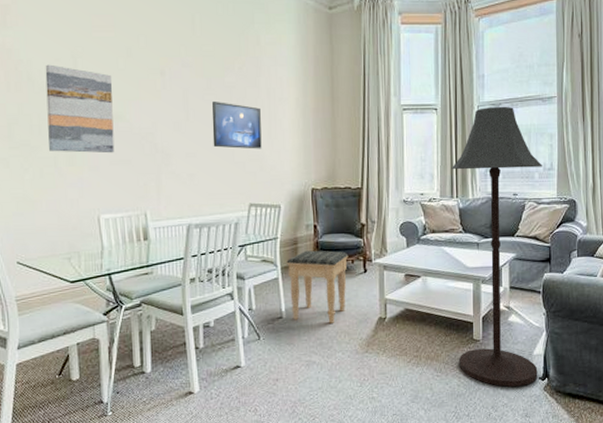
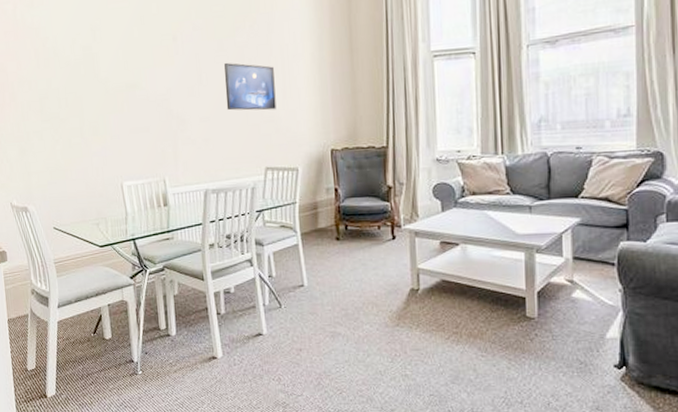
wall art: present [45,64,115,153] -> none [68,39,133,123]
footstool: present [287,250,349,323] -> none [306,215,374,293]
floor lamp: present [451,106,542,388] -> none [494,42,615,375]

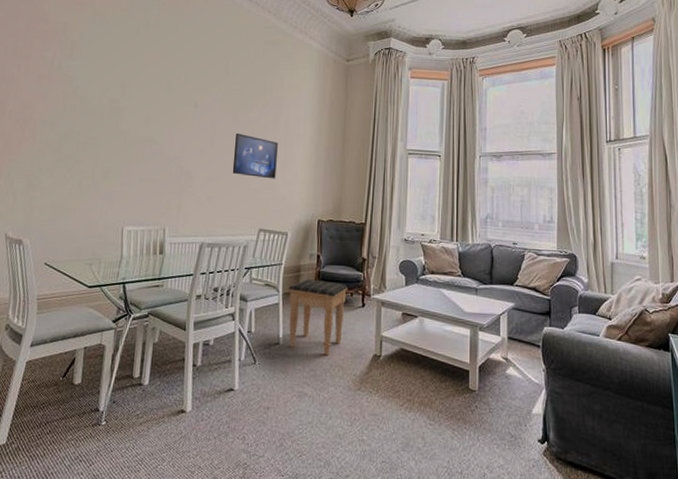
footstool: none [306,215,374,293] -> present [288,279,348,355]

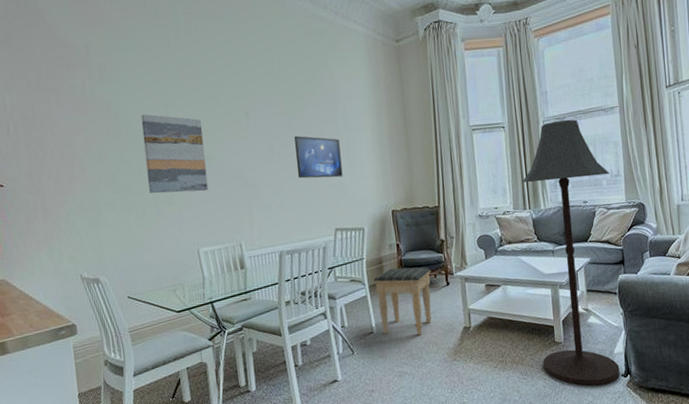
wall art: none [90,91,153,172] -> present [140,114,209,194]
floor lamp: none [452,158,542,448] -> present [522,119,620,386]

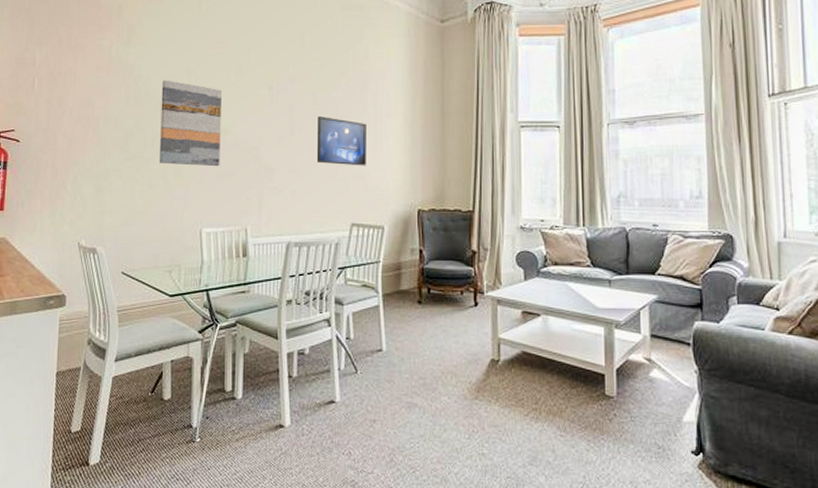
footstool: present [373,267,432,335] -> none [389,277,457,362]
floor lamp: present [522,119,620,386] -> none [576,124,690,460]

